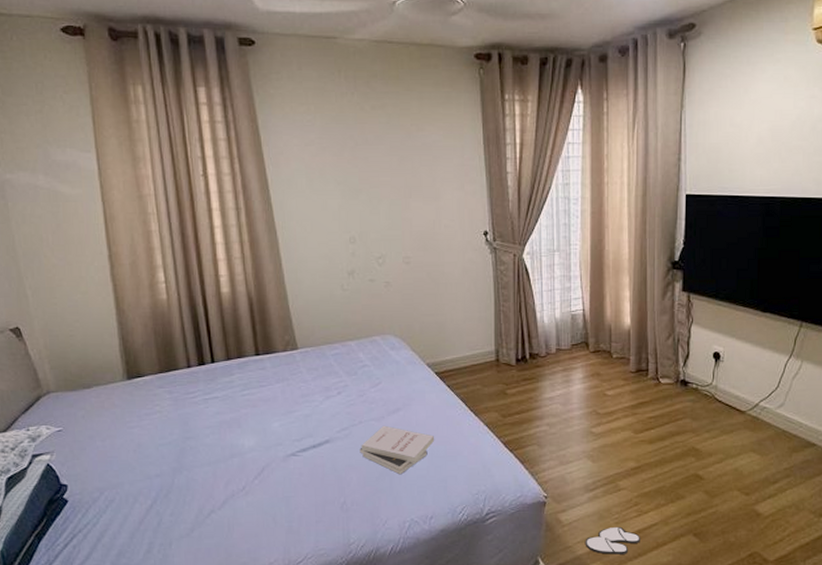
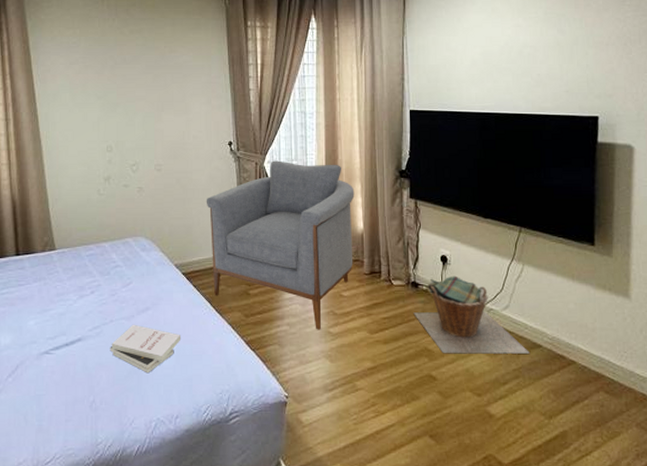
armchair: none [459,251,622,430] -> present [206,160,355,330]
slippers: present [585,526,640,554] -> none [325,427,378,456]
laundry basket: none [681,373,803,453] -> present [413,275,530,354]

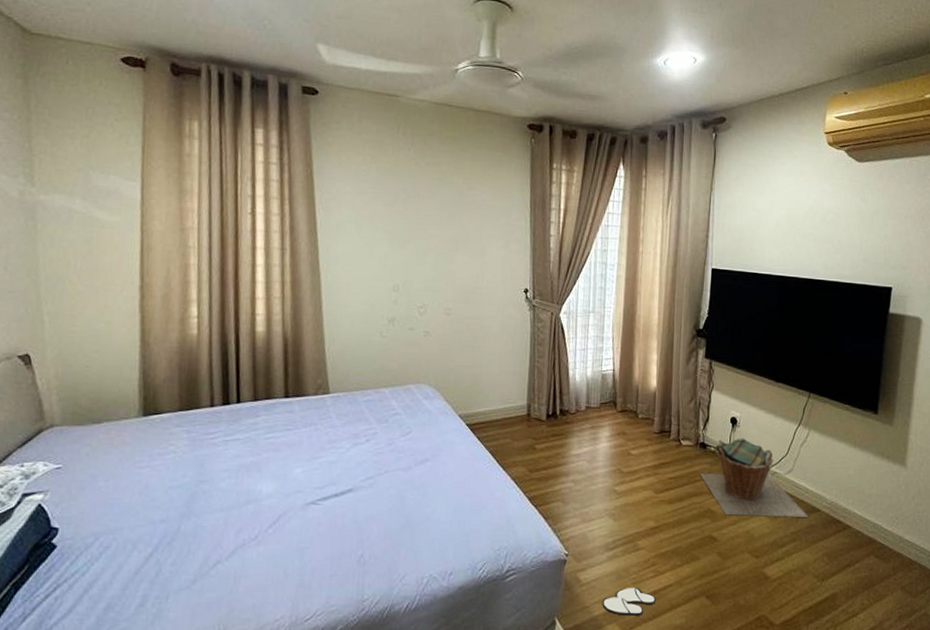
books: present [110,324,182,374] -> none [383,475,461,528]
armchair: present [206,160,355,330] -> none [496,311,651,488]
slippers: none [325,427,378,456] -> present [602,587,656,616]

